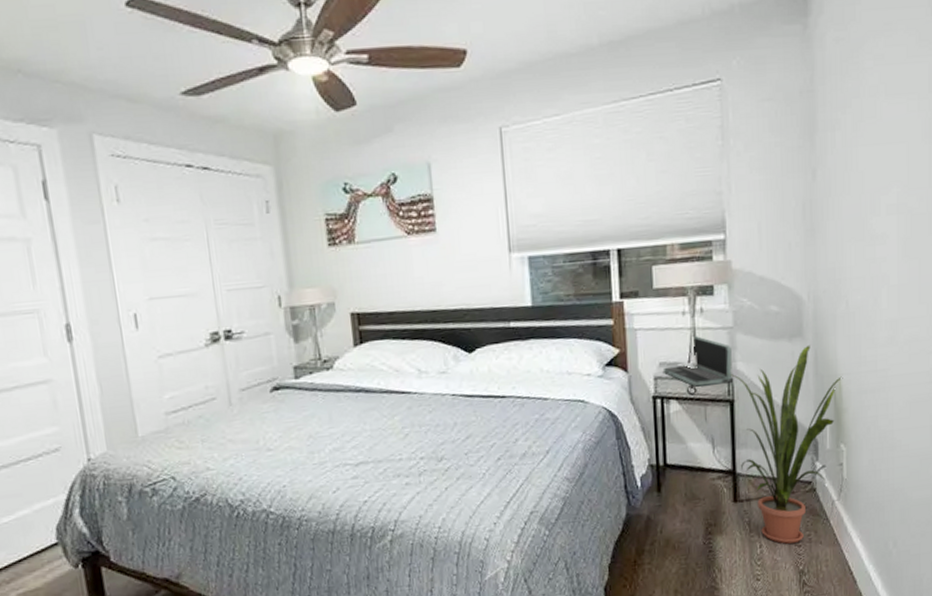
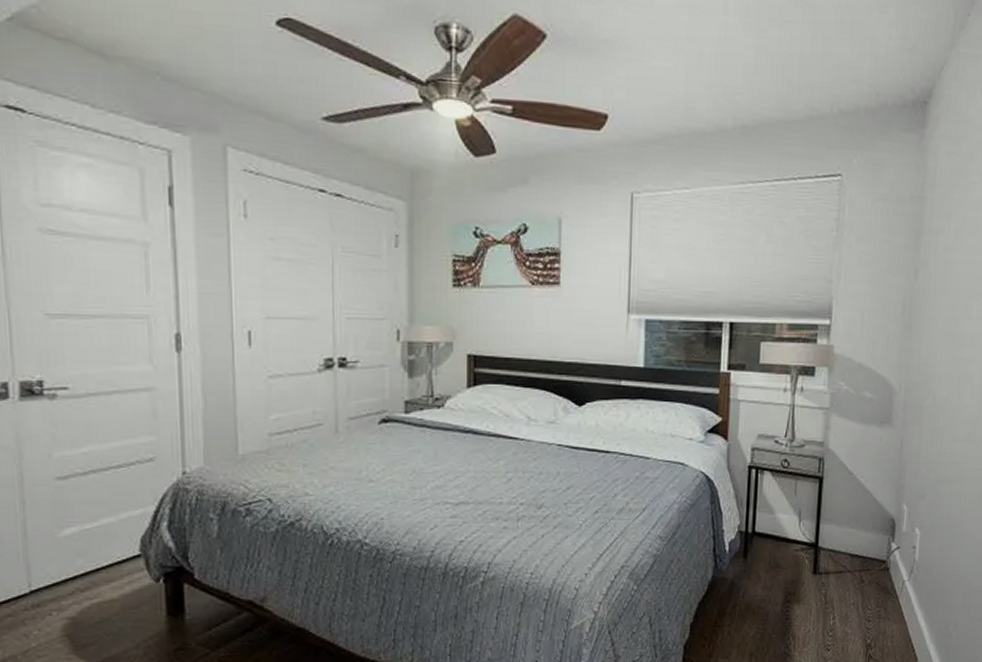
laptop: present [662,336,734,387] -> none [760,413,826,461]
house plant: present [727,344,843,544] -> none [819,432,924,619]

